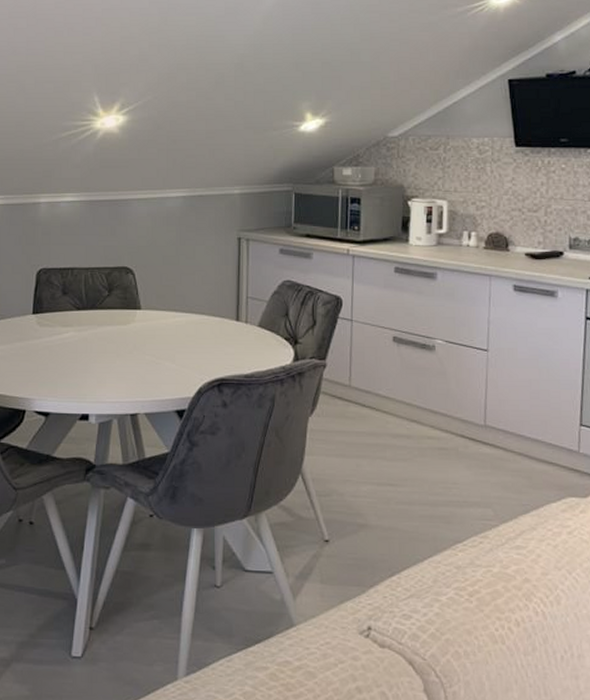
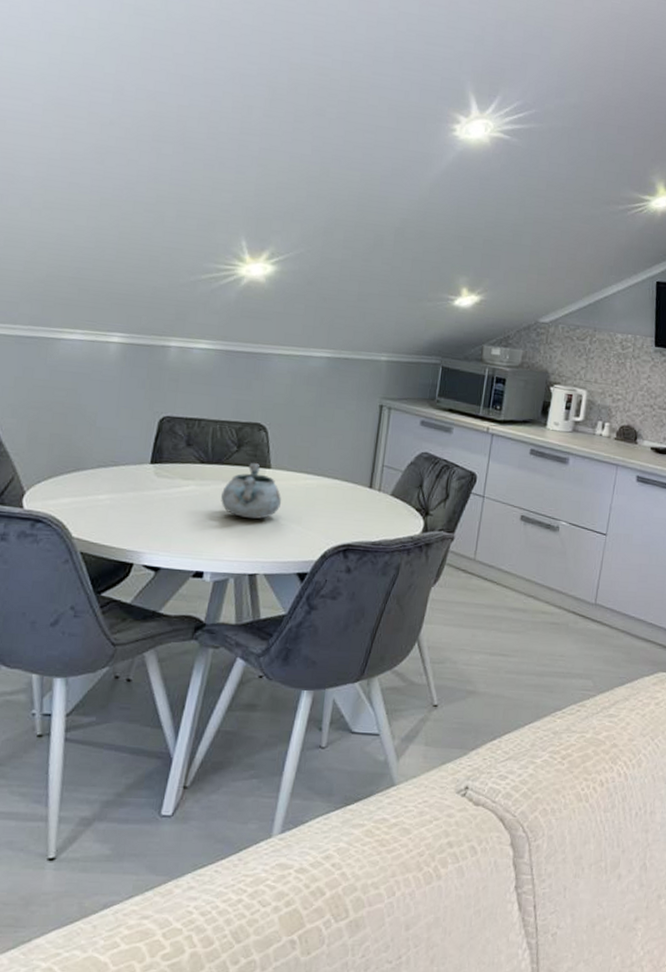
decorative bowl: none [98,304,154,360] -> present [221,462,282,520]

